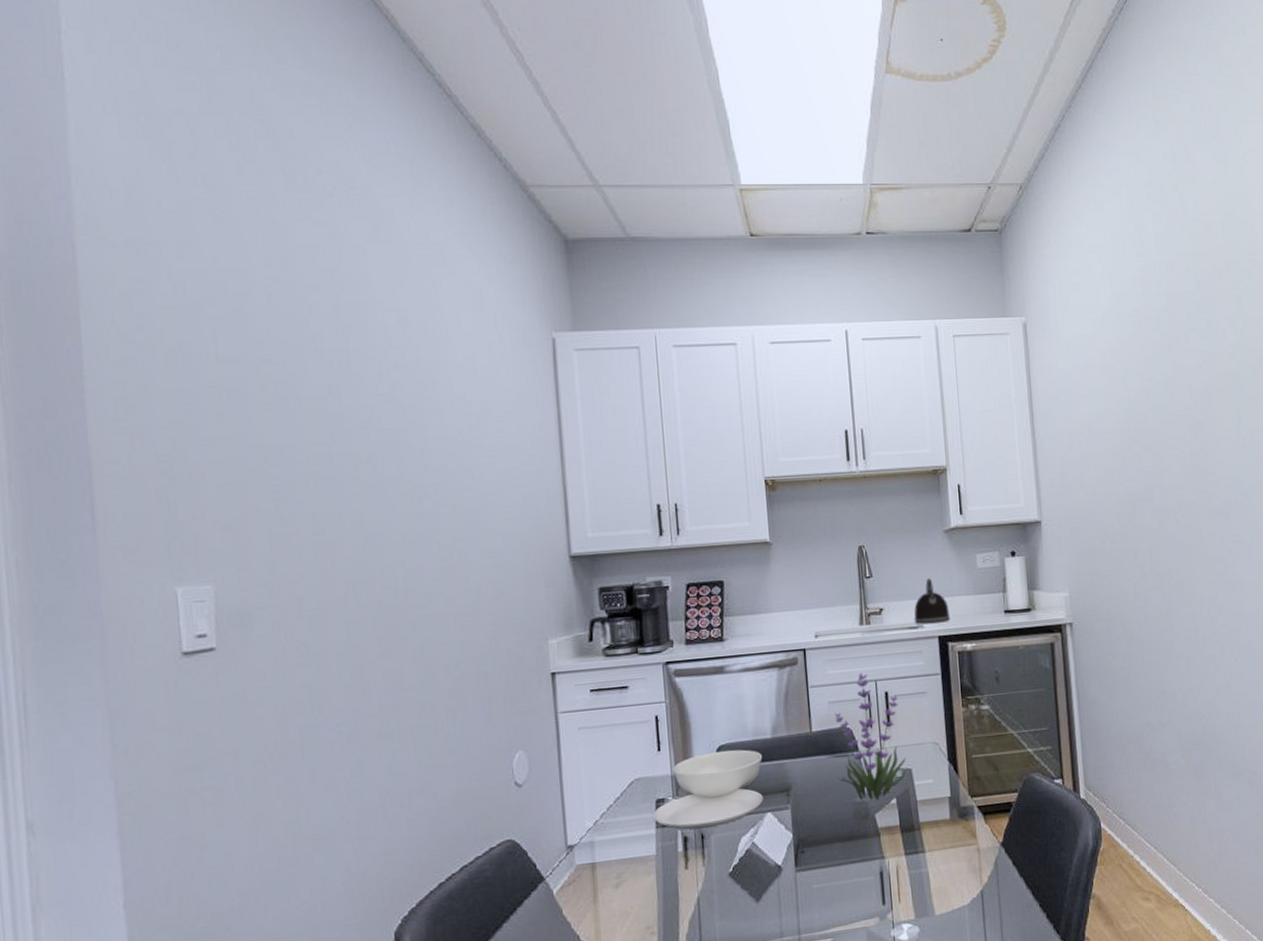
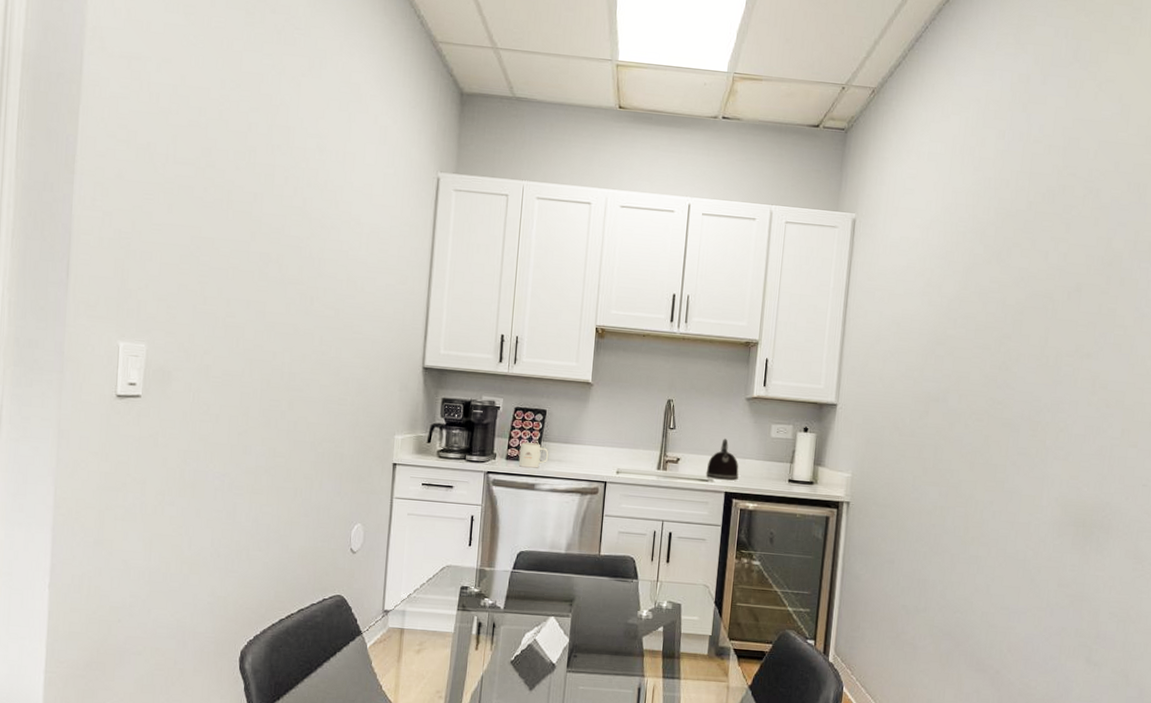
plate: present [652,788,763,830] -> none [456,587,550,620]
bowl: present [673,749,763,798] -> none [479,555,555,595]
mug: none [699,620,735,650] -> present [518,442,549,468]
plant: present [835,672,910,801] -> none [615,511,680,625]

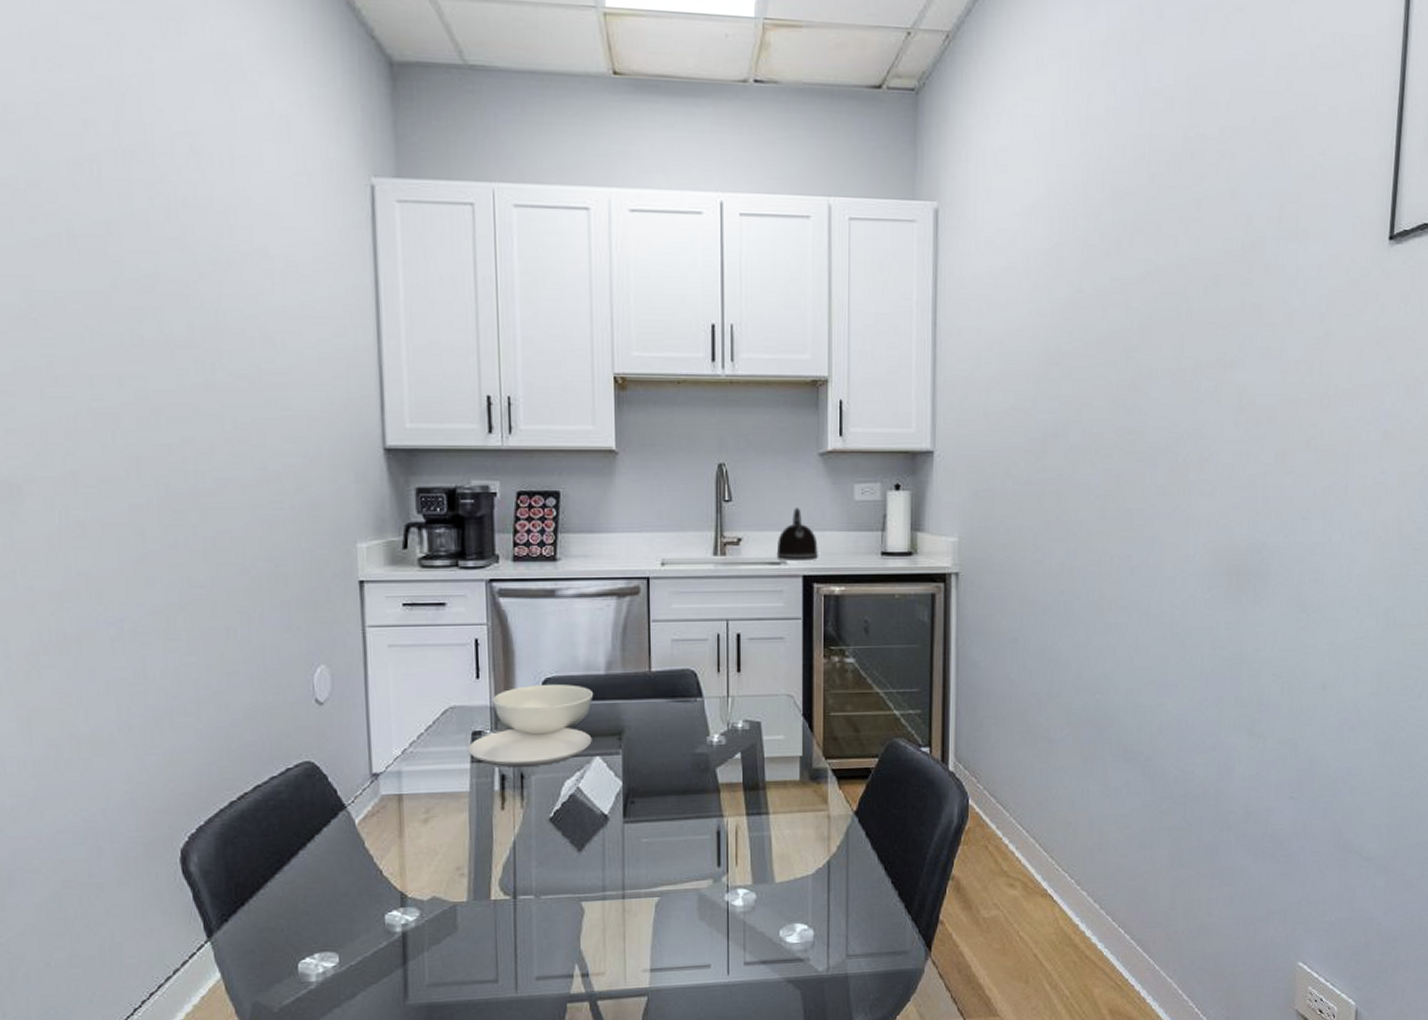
plate: none [456,587,550,620] -> present [467,728,592,768]
bowl: none [479,555,555,595] -> present [493,683,594,735]
mug: present [518,442,549,468] -> none [529,536,570,569]

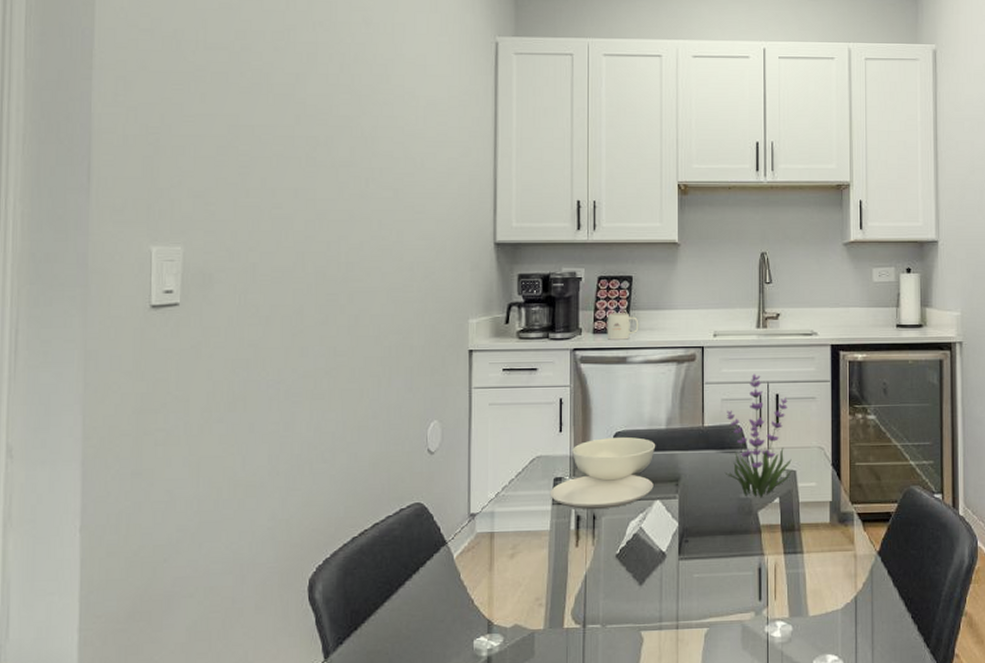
mug: none [529,536,570,569] -> present [607,313,639,340]
plant: none [676,609,759,753] -> present [724,373,794,498]
kettle: present [776,508,819,562] -> none [808,288,845,333]

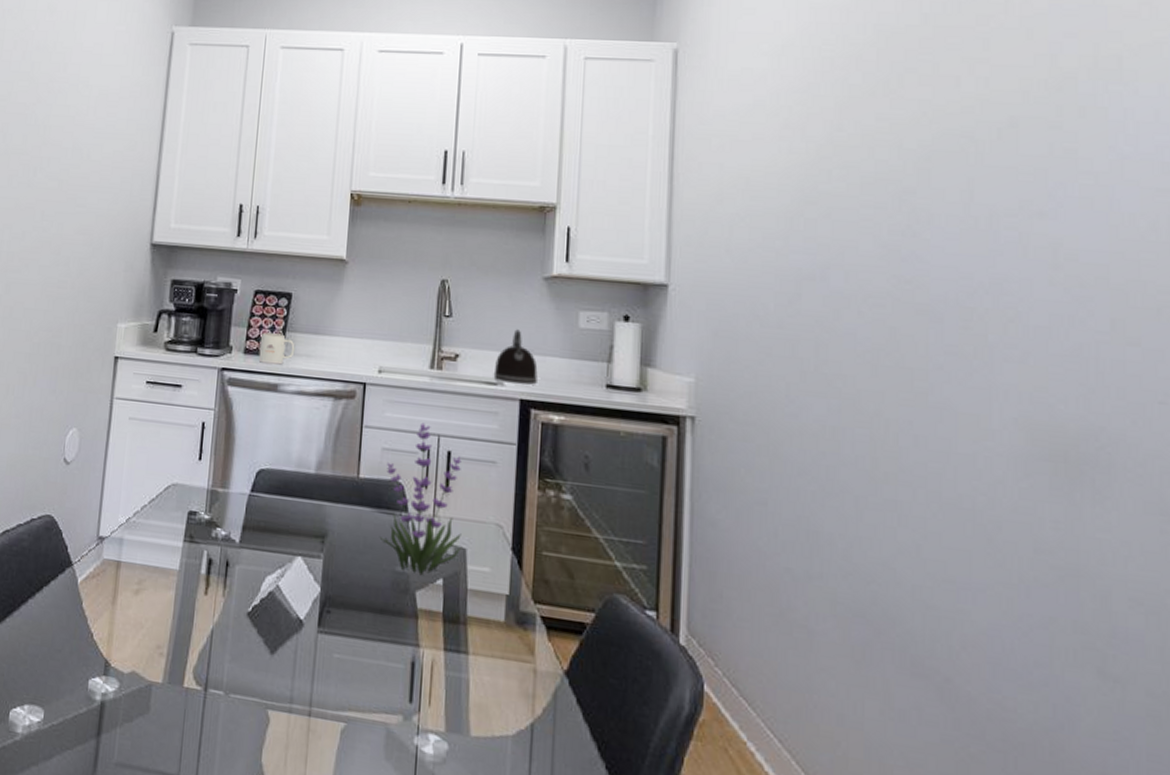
plate: present [550,475,653,510] -> none [182,514,296,557]
bowl: present [572,436,656,481] -> none [210,473,303,526]
kettle: none [808,288,845,333] -> present [493,329,539,386]

